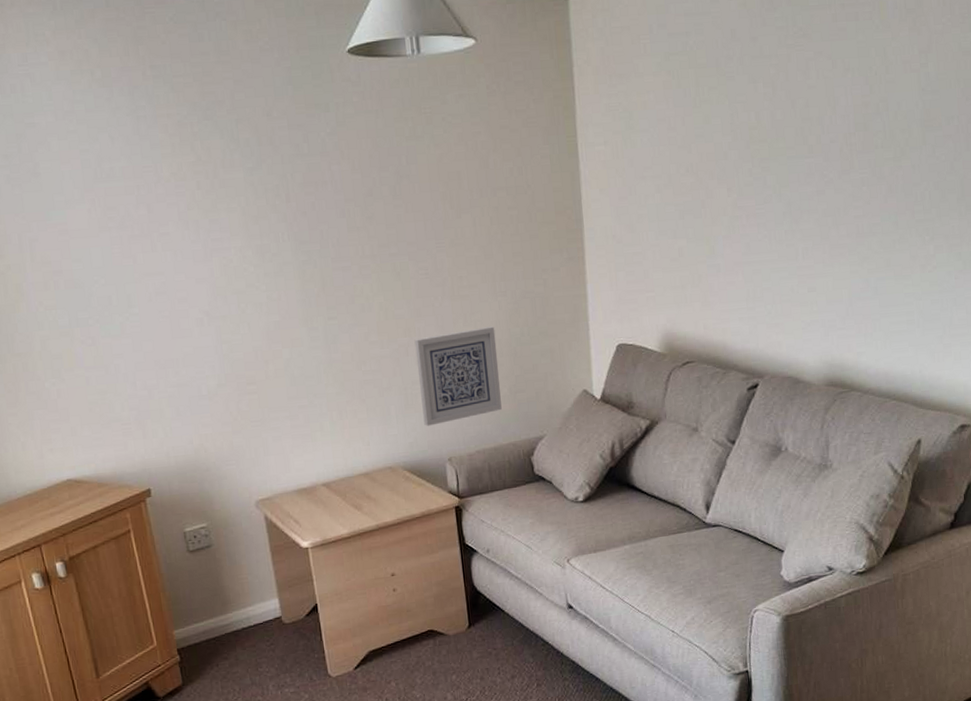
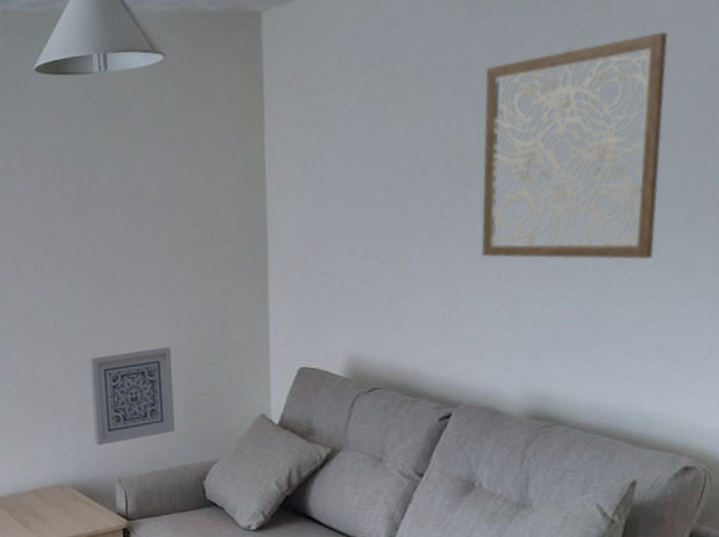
wall art: none [778,27,936,237] -> present [481,31,668,260]

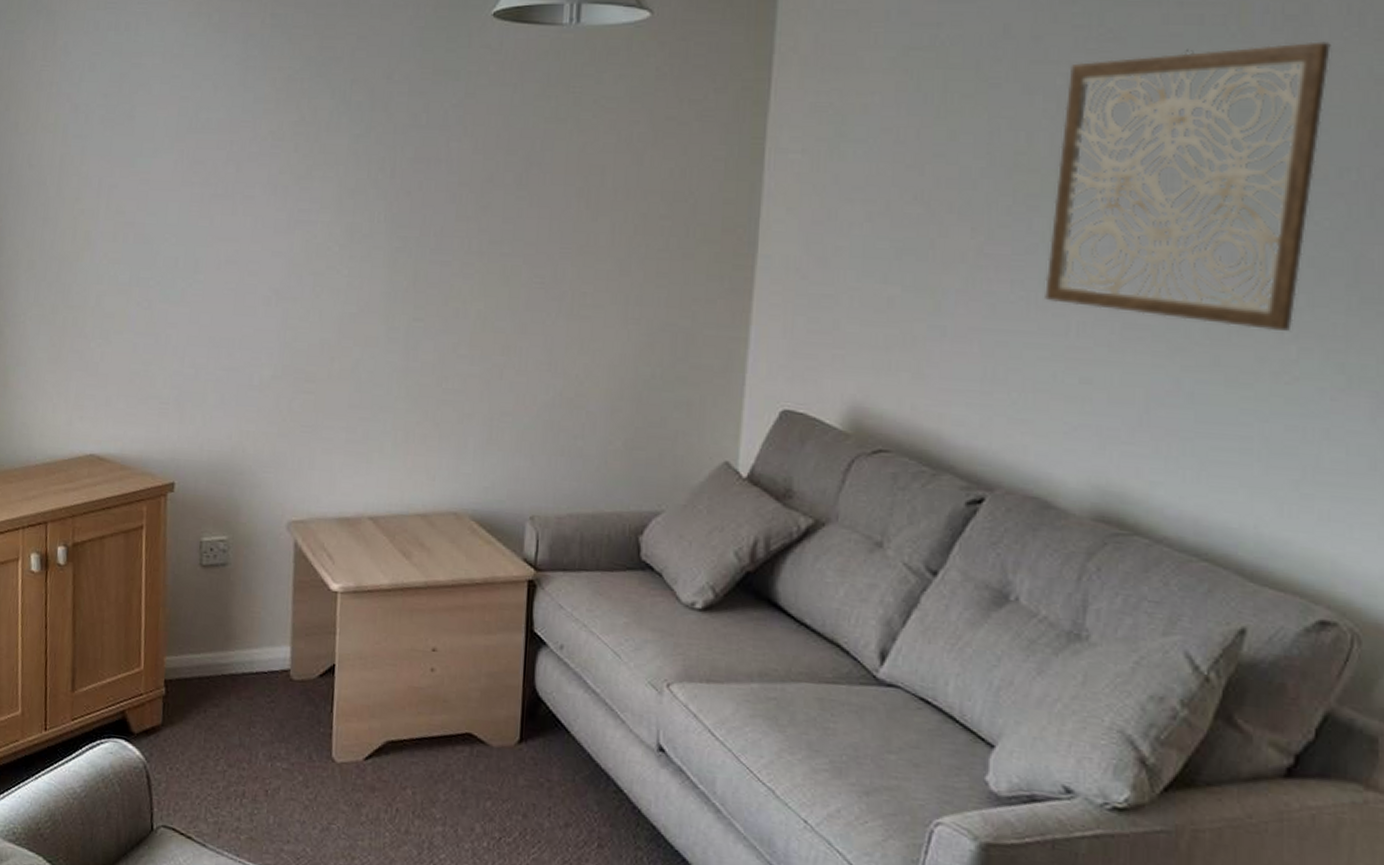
wall art: present [89,346,175,445] -> none [507,359,618,471]

